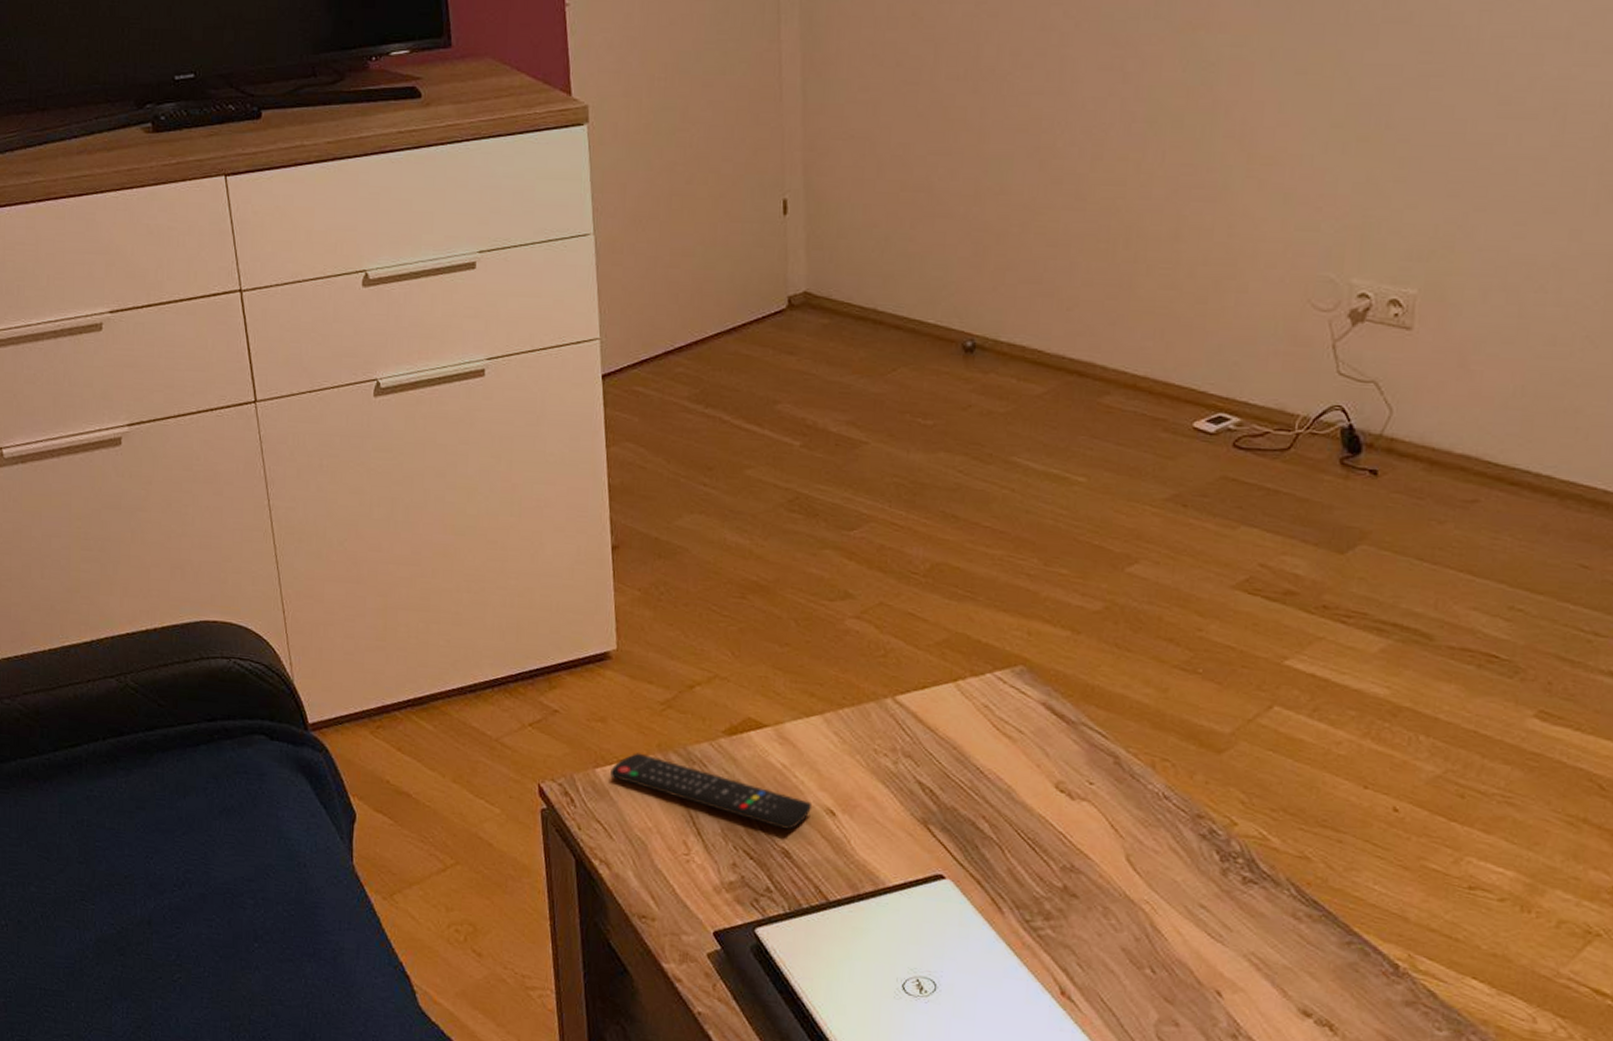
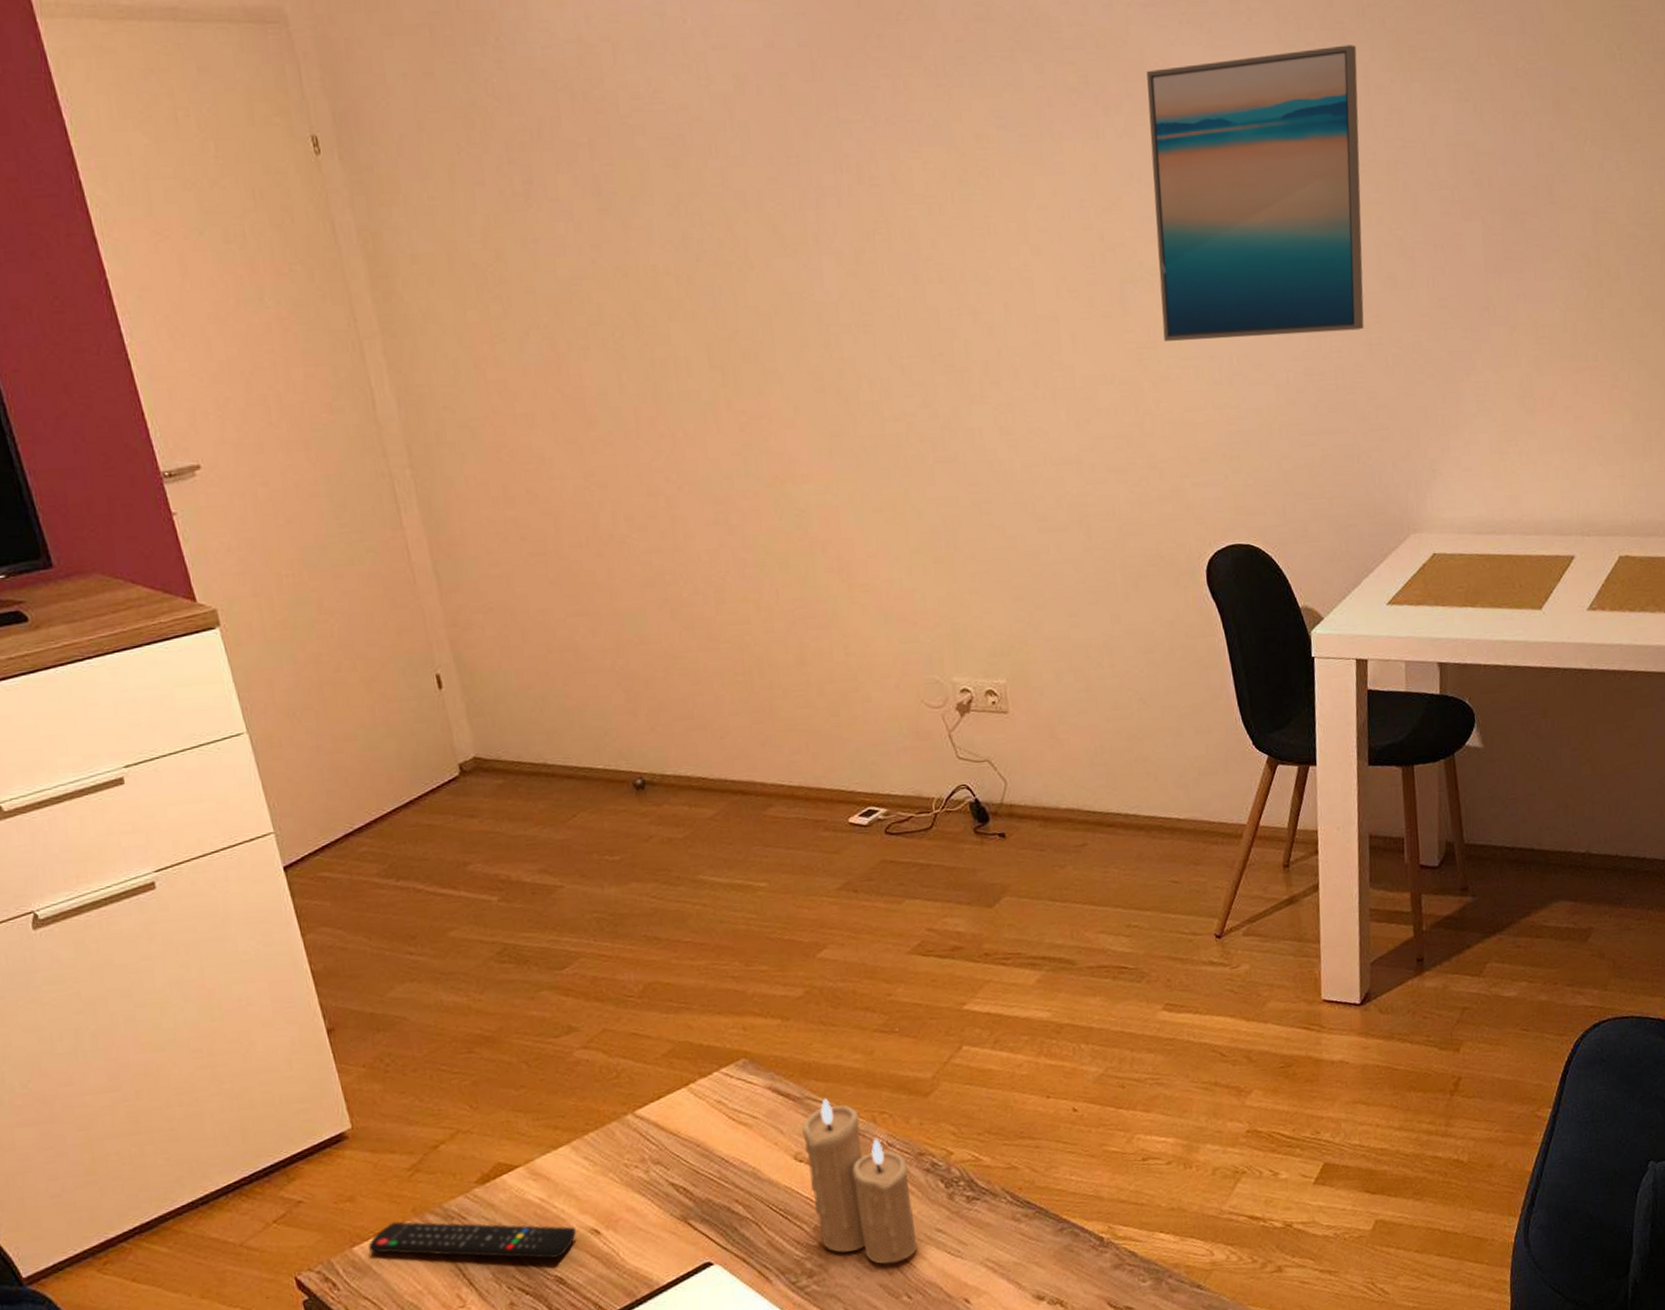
candle: none [1066,729,1182,930] -> present [802,1098,918,1265]

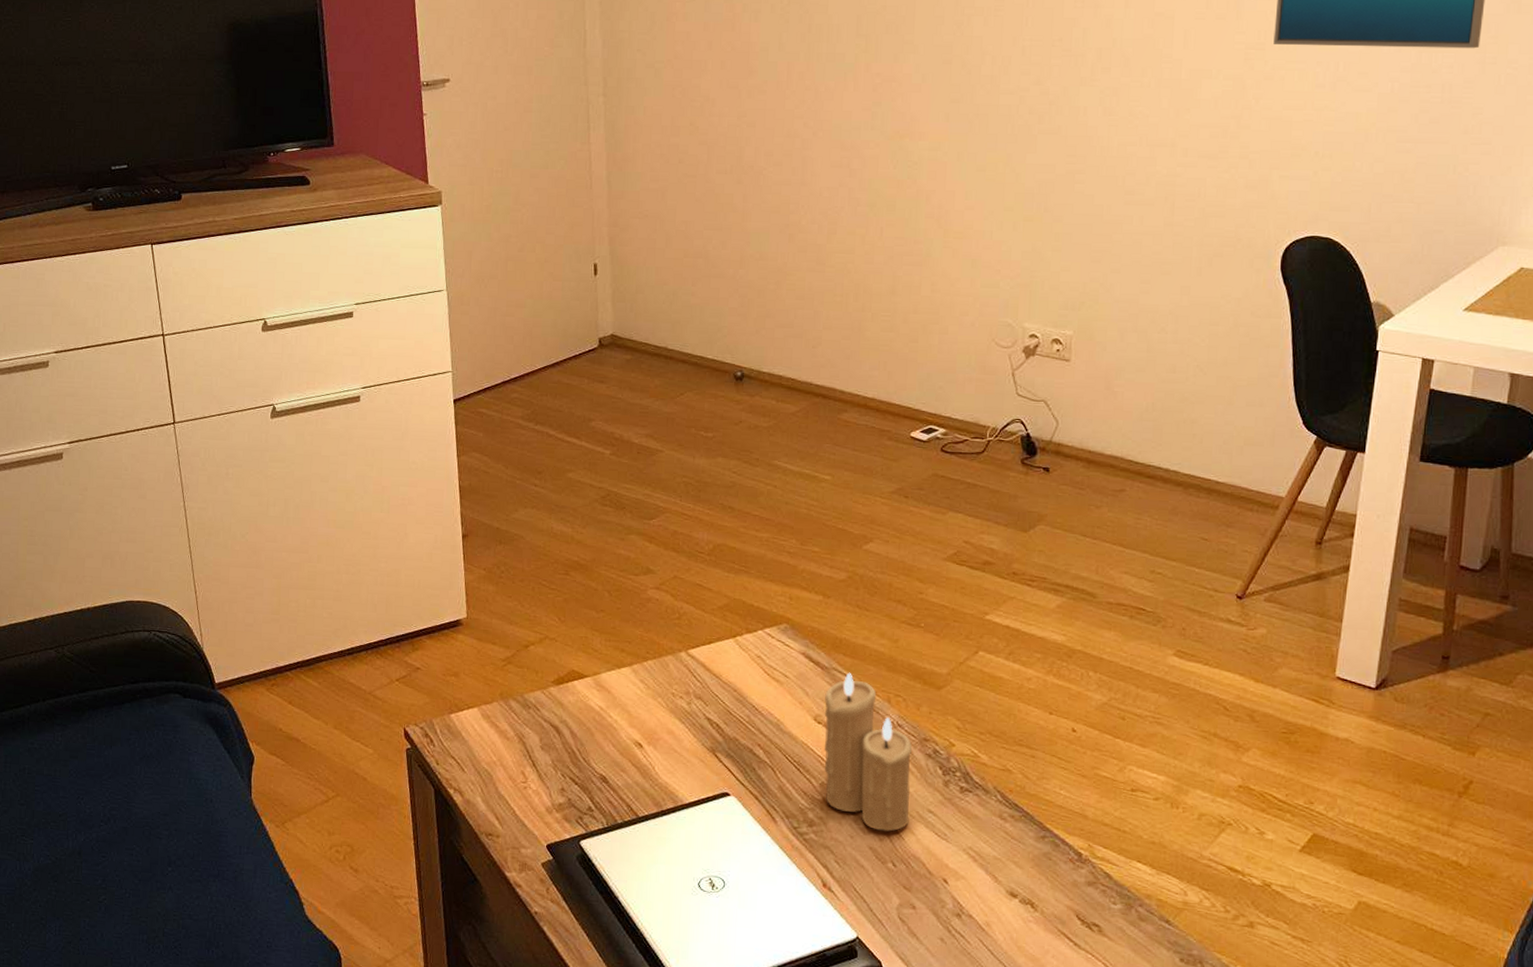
remote control: present [368,1222,577,1259] -> none [462,700,624,760]

